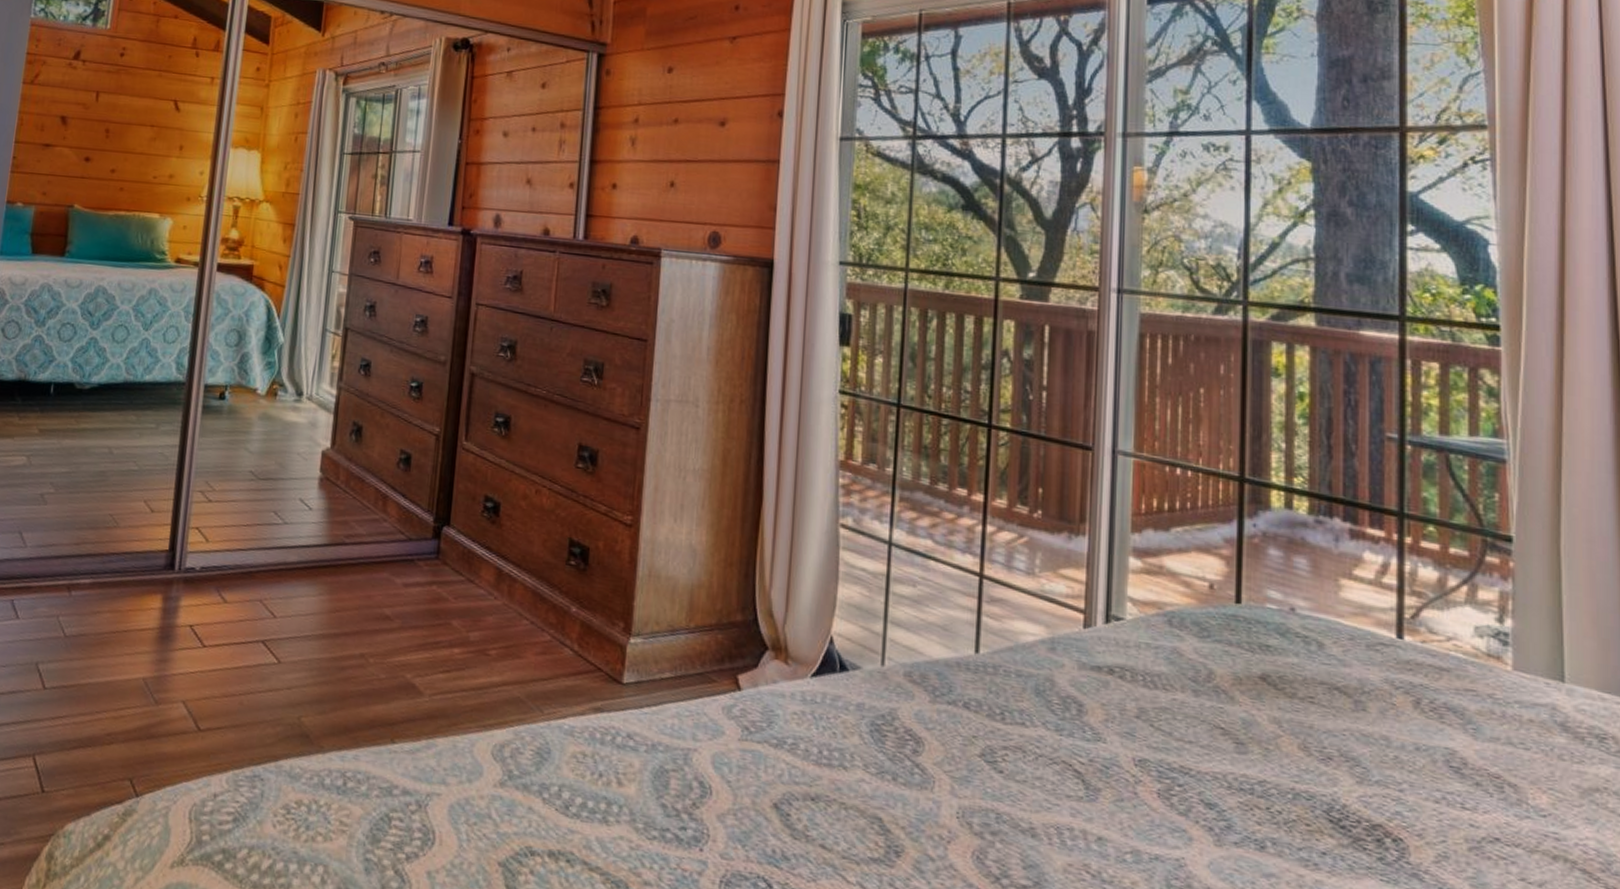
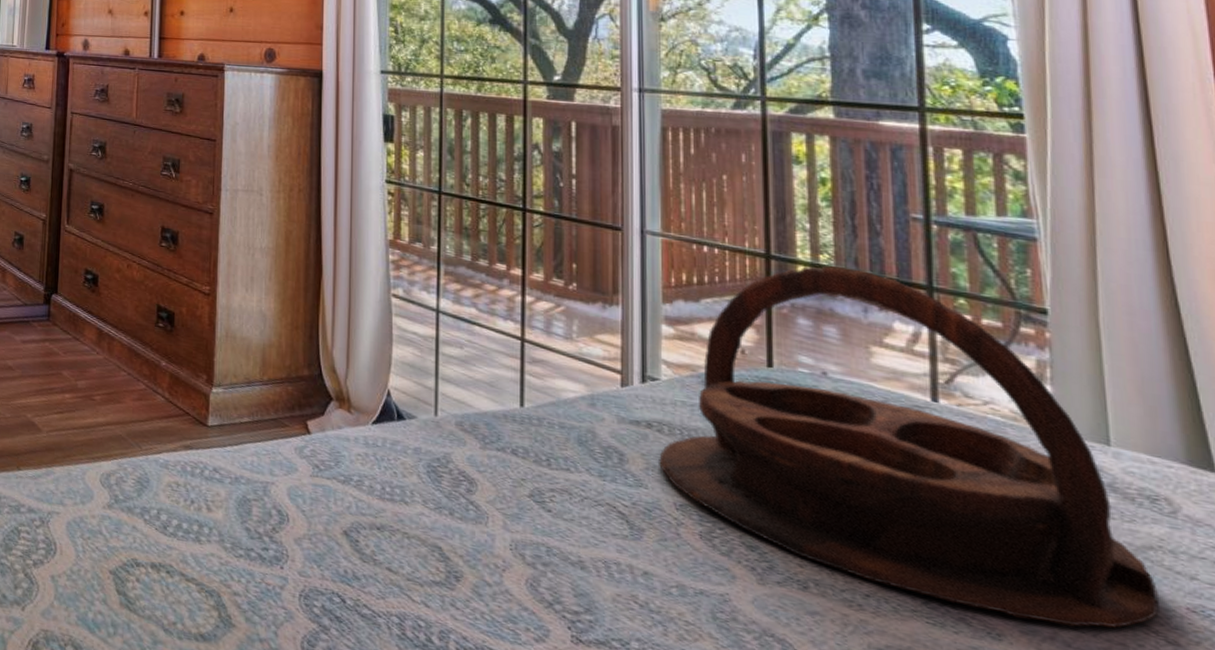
serving tray: none [1119,490,1603,878] -> present [659,266,1160,628]

